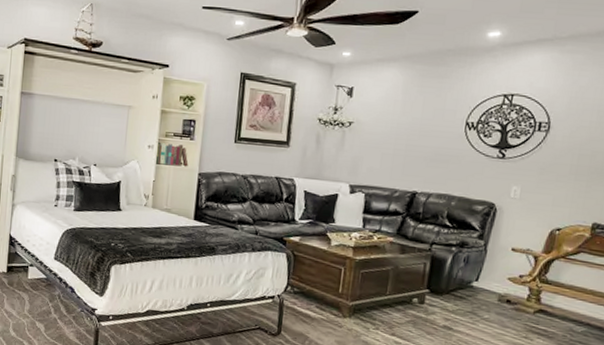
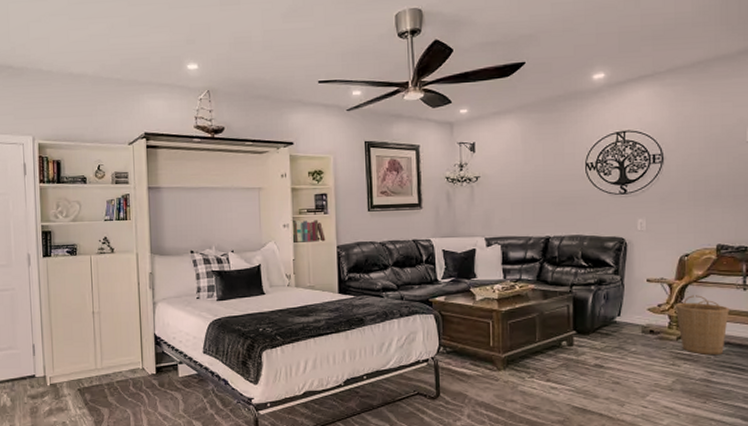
basket: none [537,270,595,336] -> present [675,295,729,356]

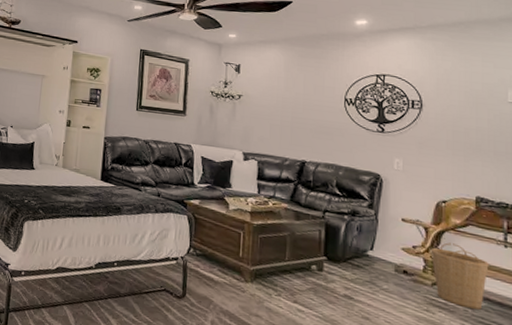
books: present [290,219,326,243] -> none [66,107,95,131]

